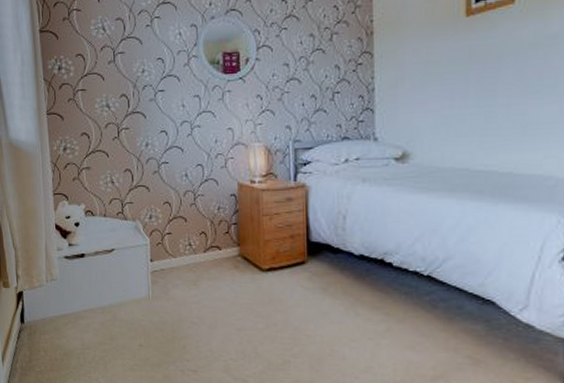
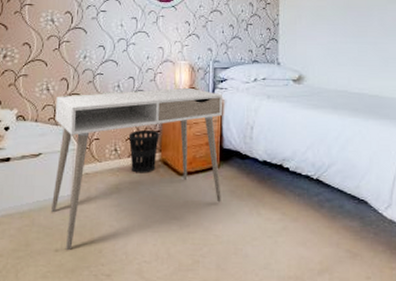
desk: none [122,173,311,346] -> present [50,87,222,251]
wastebasket: none [202,222,236,269] -> present [128,129,159,173]

